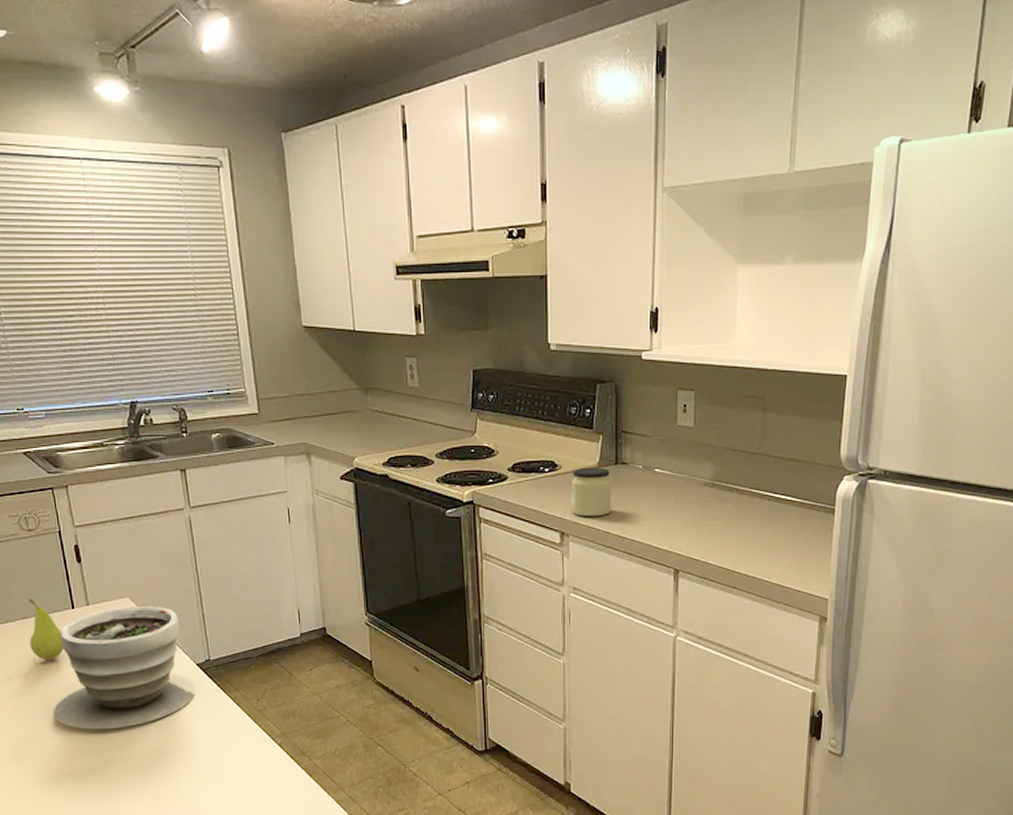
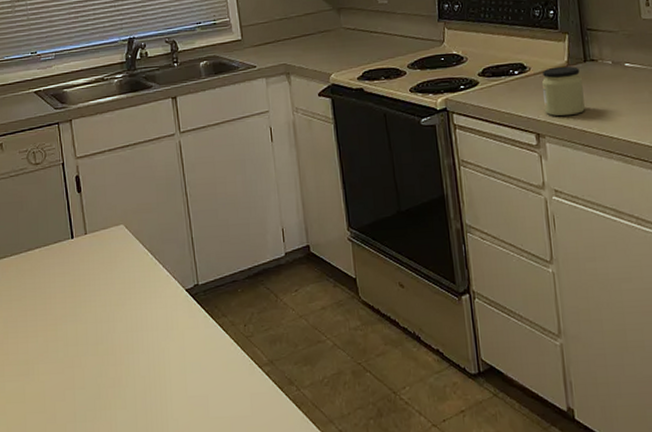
fruit: present [28,598,64,660] -> none [32,230,63,292]
planter: present [52,606,196,730] -> none [50,232,185,364]

